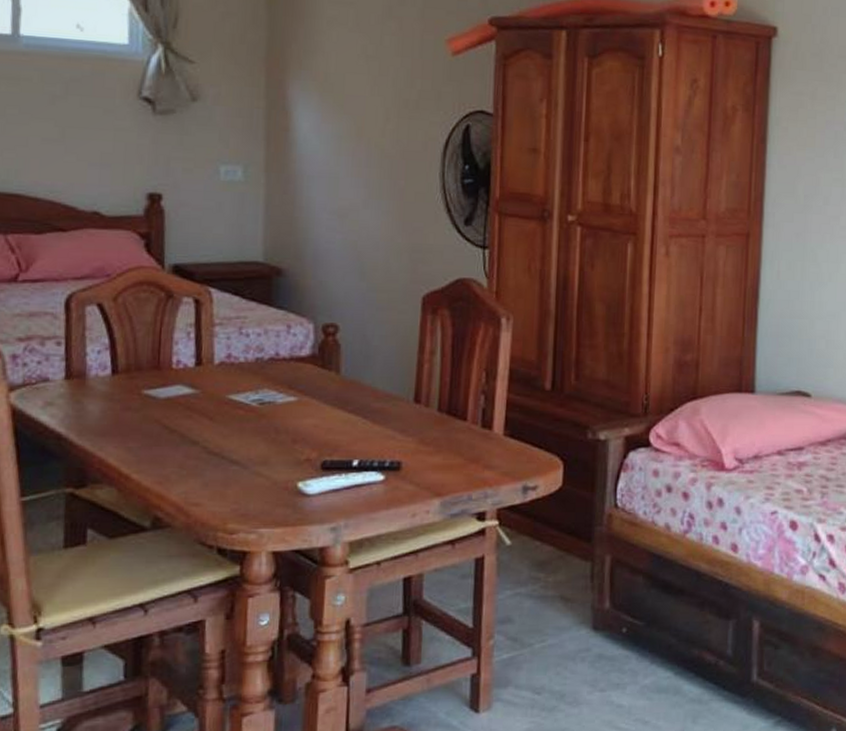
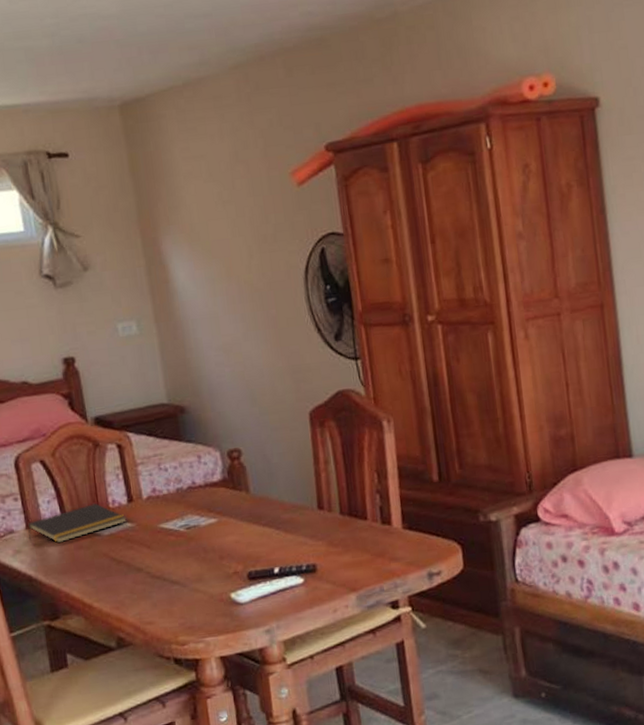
notepad: none [67,360,190,401] -> present [27,502,127,544]

